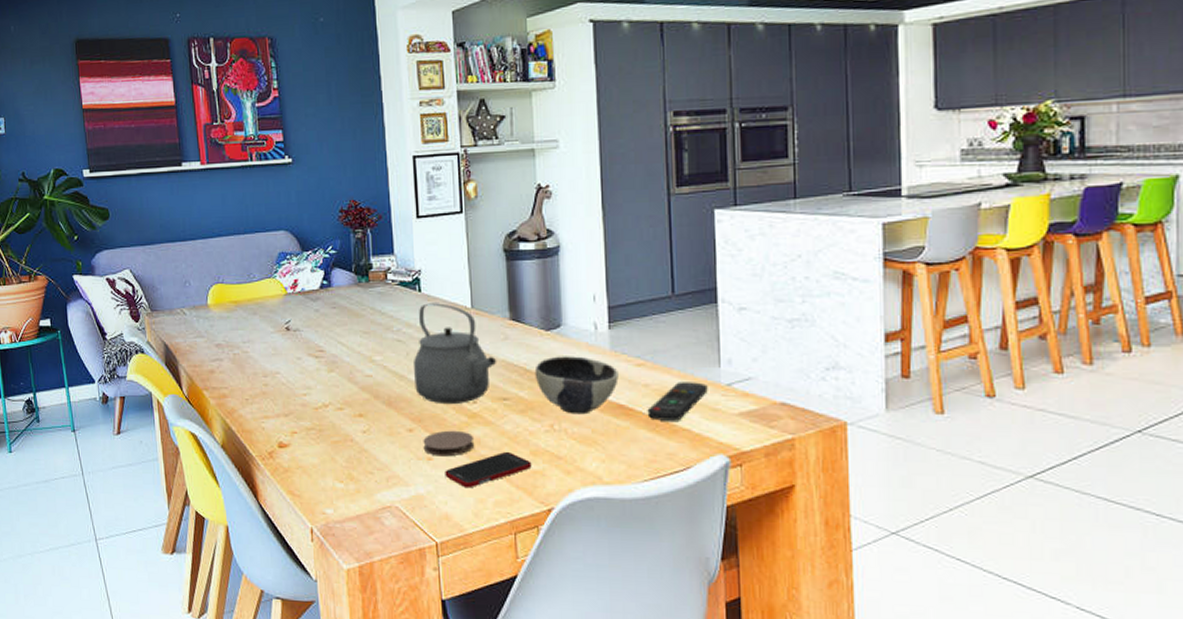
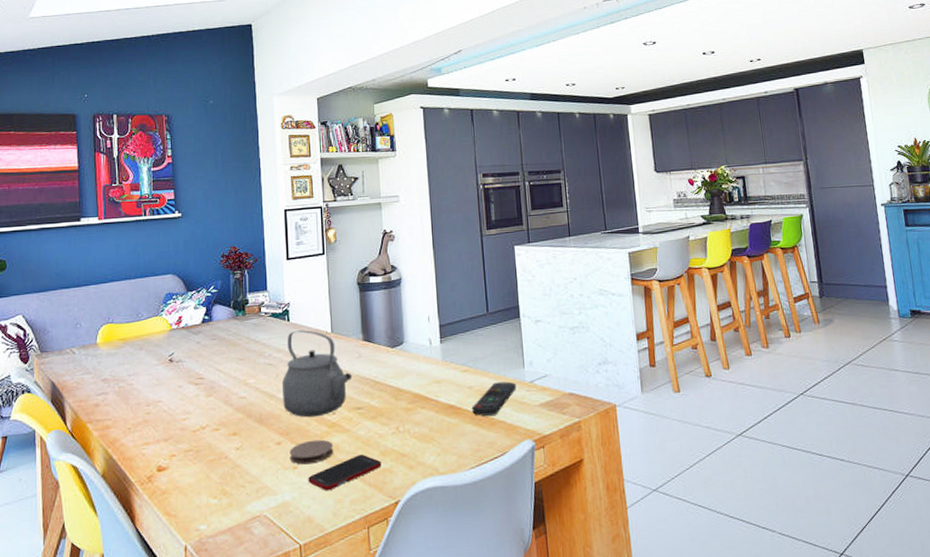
bowl: present [534,356,619,415] -> none [383,367,449,417]

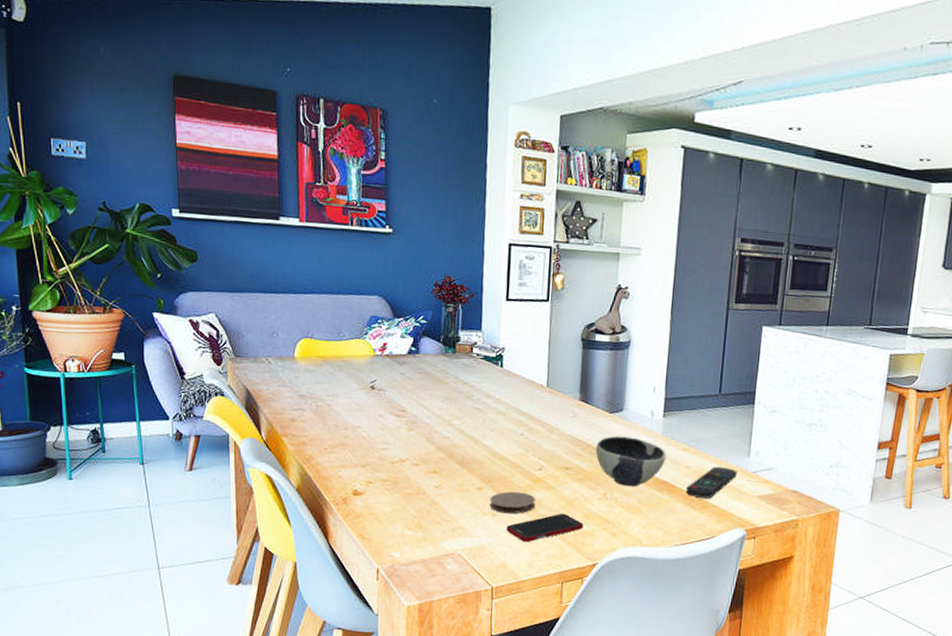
tea kettle: present [281,330,353,418] -> none [487,378,564,470]
bowl: none [383,367,449,417] -> present [595,435,667,487]

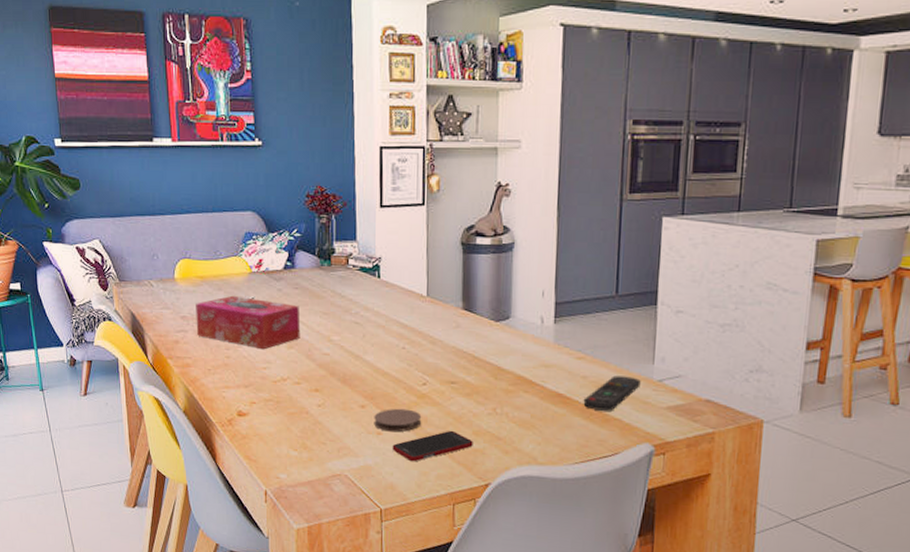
tissue box: none [314,376,422,431] -> present [196,295,301,350]
bowl: present [595,435,667,487] -> none [482,345,560,401]

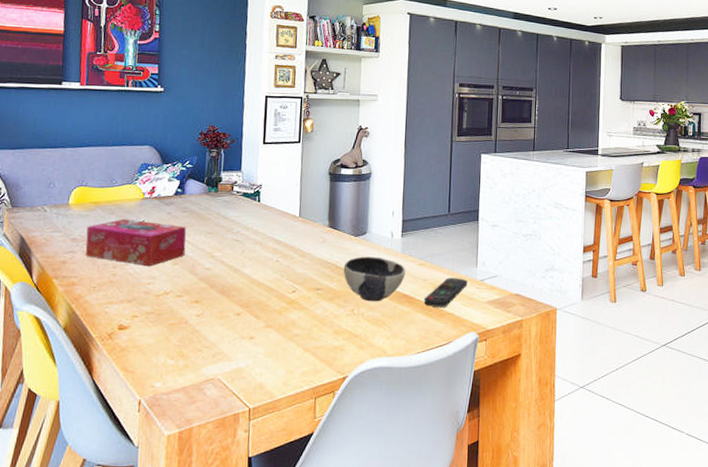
coaster: present [374,408,422,433] -> none [247,314,291,336]
cell phone: present [392,430,473,462] -> none [263,331,334,362]
bowl: none [482,345,560,401] -> present [343,256,406,302]

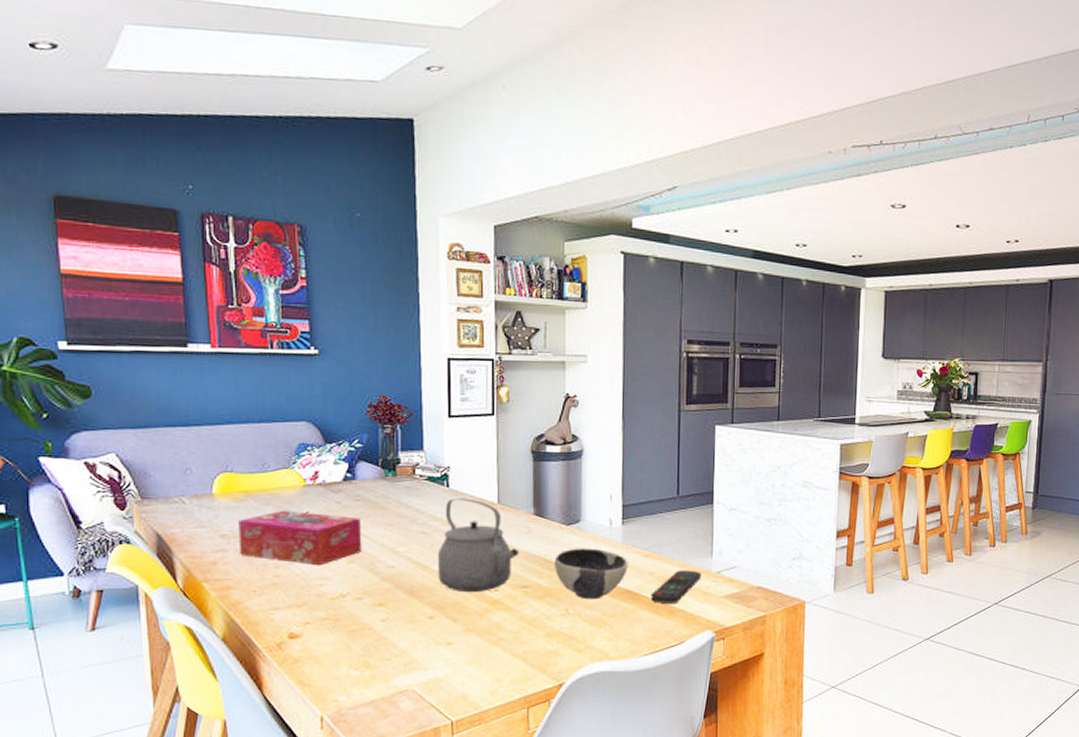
tea kettle: none [246,211,315,293] -> present [437,498,520,593]

